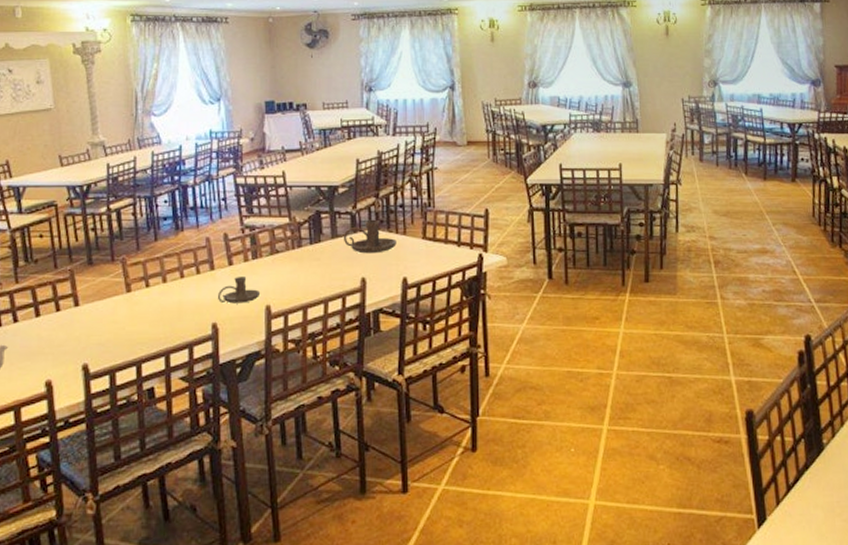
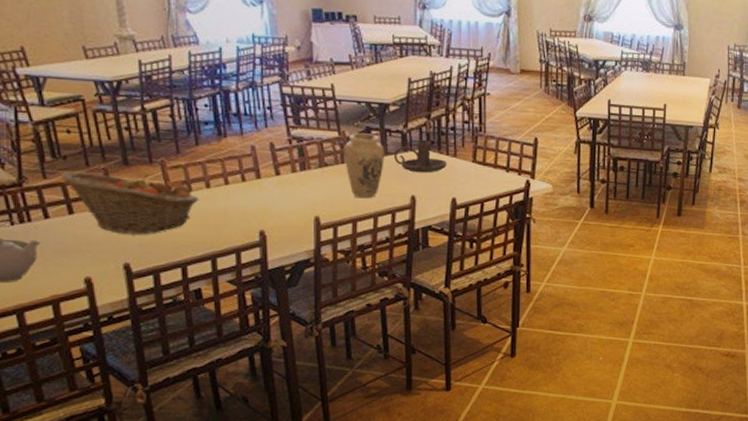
fruit basket: none [30,273,156,334] -> present [60,171,199,234]
candle holder: present [218,277,261,304] -> none [265,187,310,213]
vase: none [294,217,334,284] -> present [343,133,385,199]

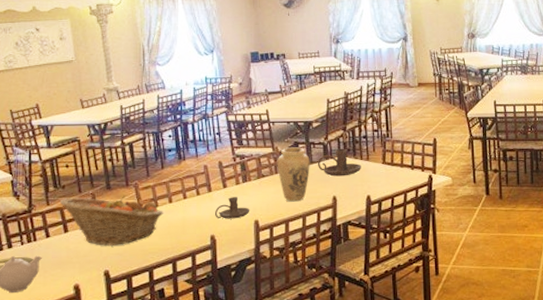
candle holder: none [265,187,310,213] -> present [215,197,250,219]

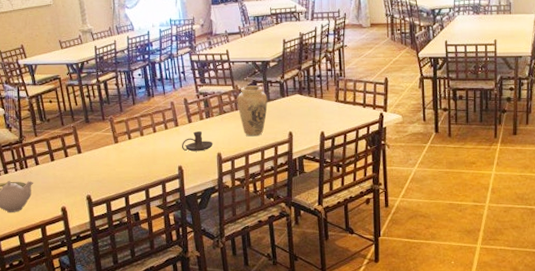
fruit basket: present [59,196,163,246] -> none [45,129,136,173]
candle holder: present [318,148,361,177] -> none [275,87,316,114]

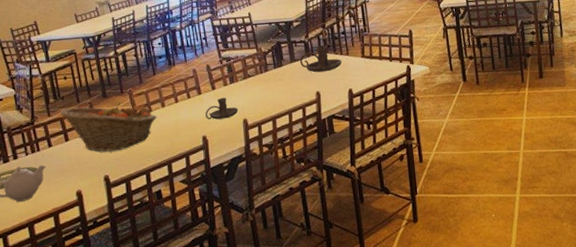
fruit basket: none [45,129,136,173] -> present [59,103,157,152]
vase: present [237,85,268,137] -> none [261,46,293,100]
candle holder: none [275,87,316,114] -> present [300,45,342,73]

